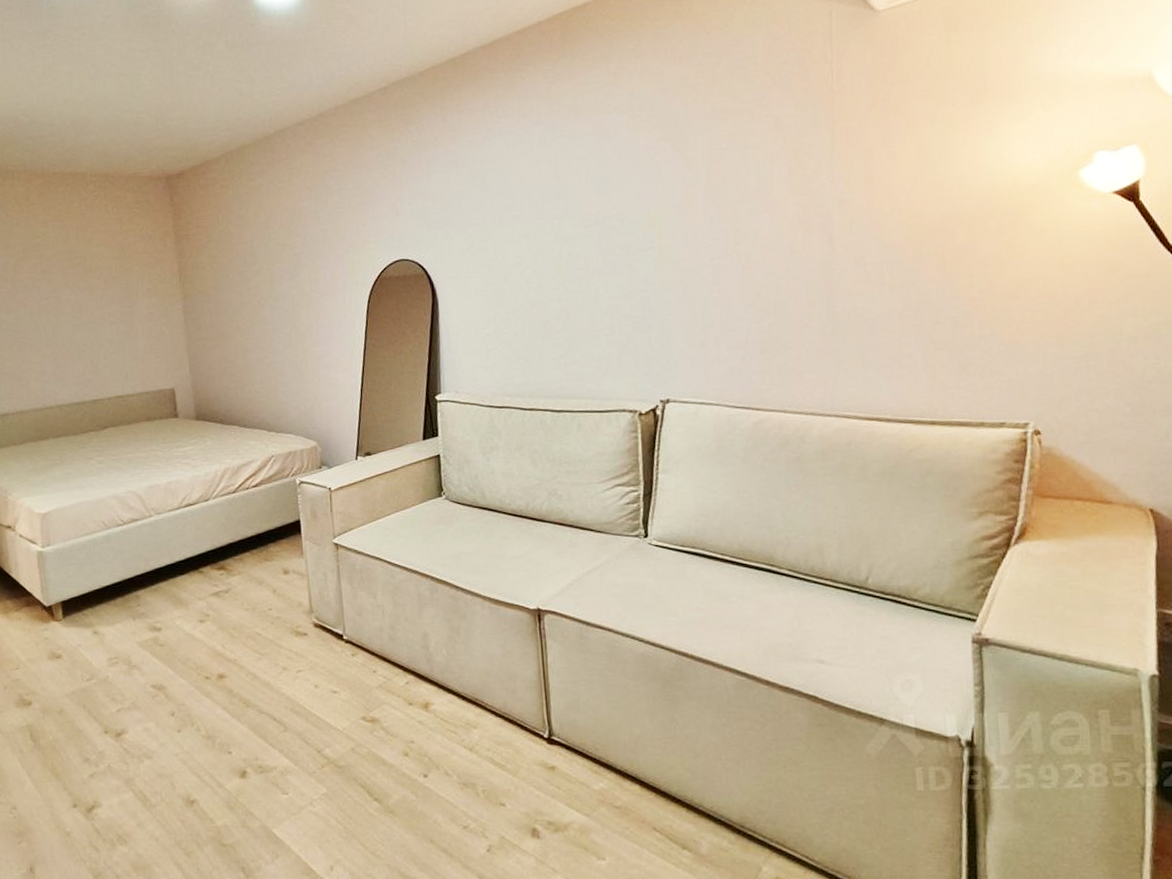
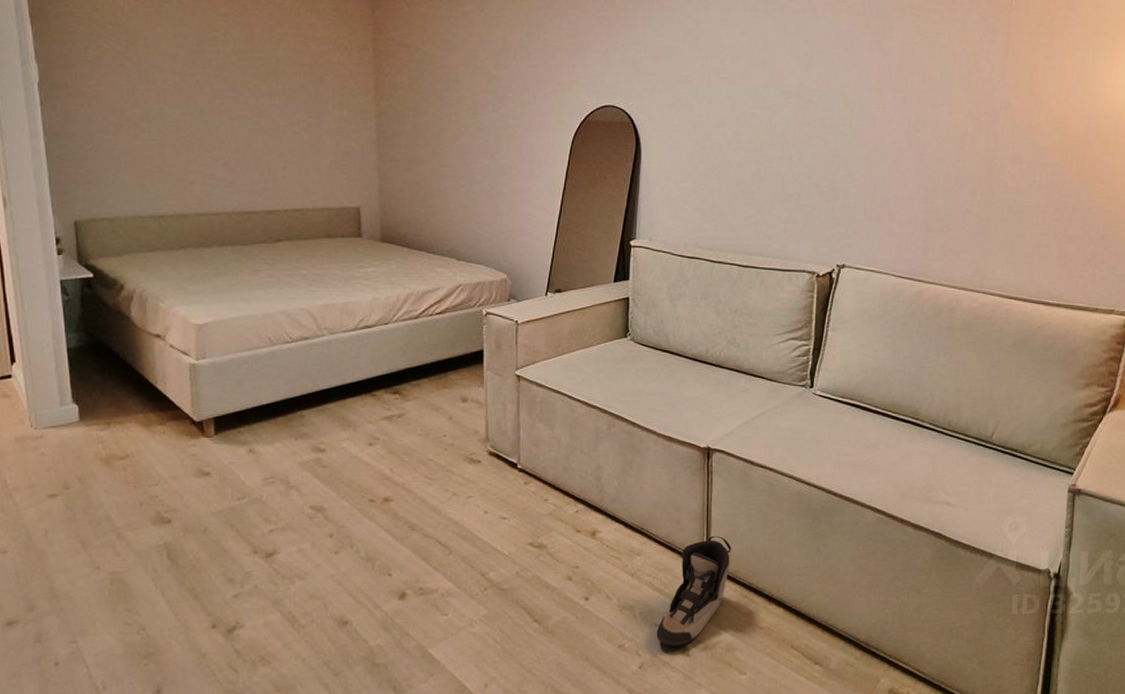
shoe: none [502,705,575,827] -> present [656,535,731,646]

